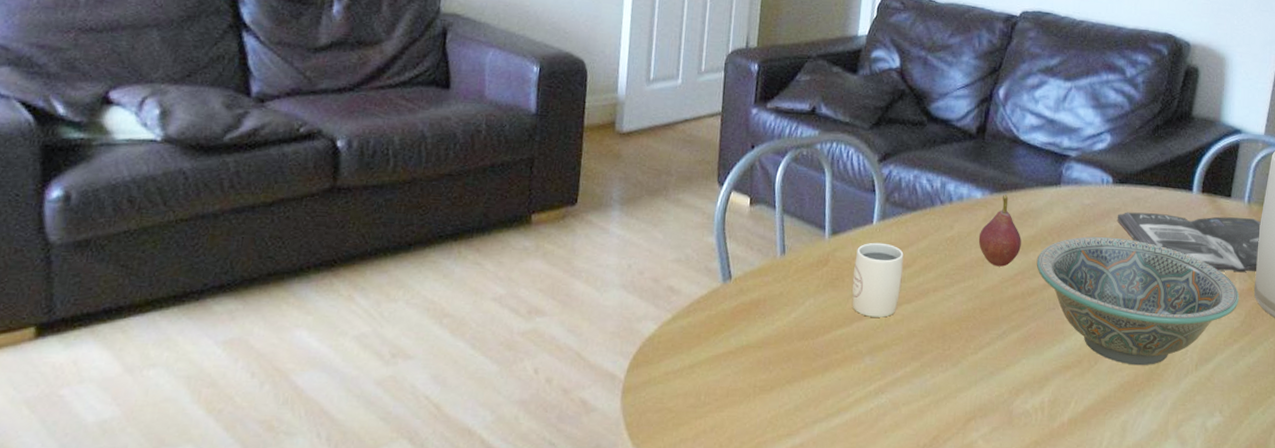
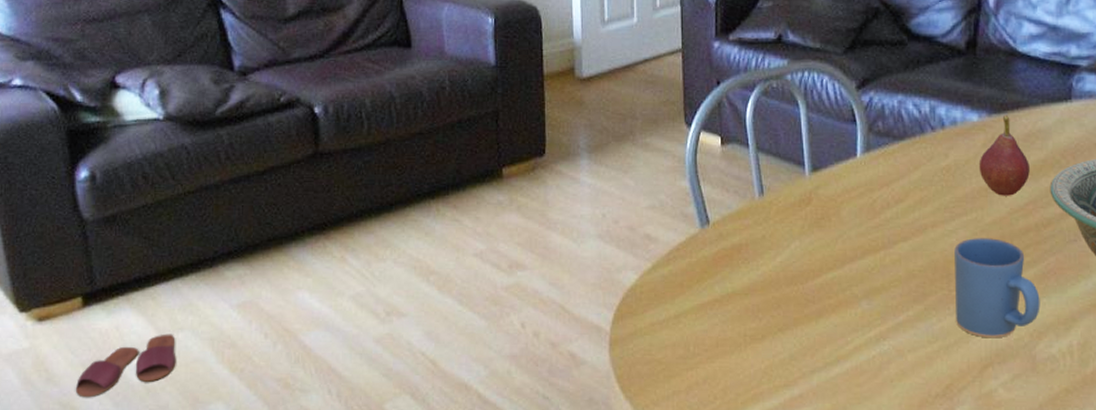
slippers: none [12,370,144,439] -> present [75,334,176,398]
mug: present [851,242,904,318] -> none [839,177,895,258]
mug: none [947,303,1021,394] -> present [954,238,1040,338]

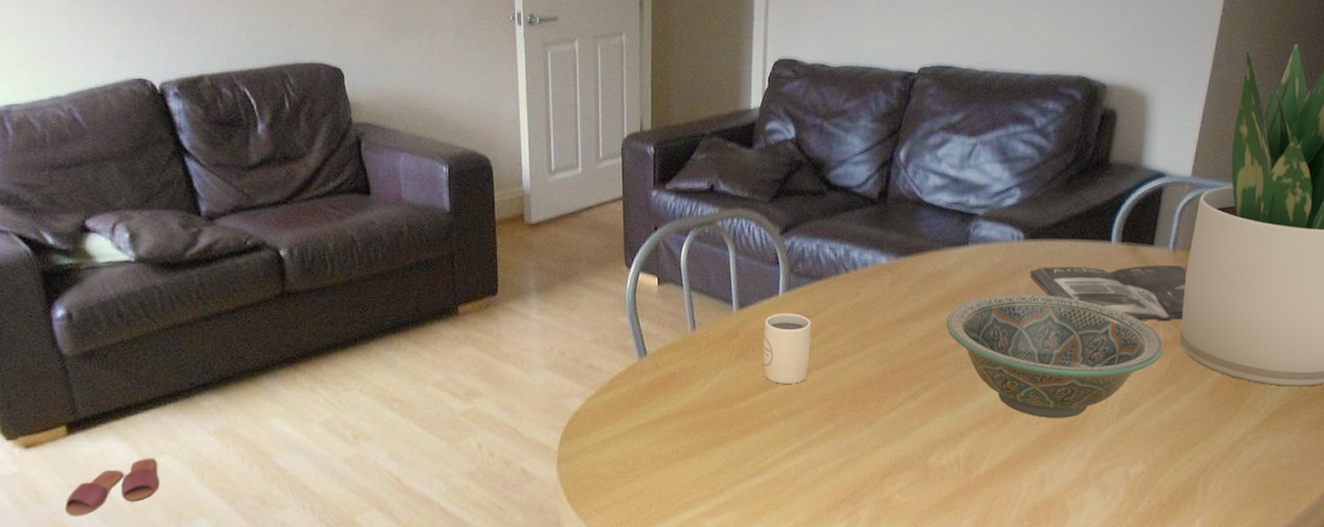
mug: none [839,177,895,258] -> present [762,313,811,384]
mug: present [954,238,1040,338] -> none [861,366,934,452]
fruit: present [978,115,1030,196] -> none [885,258,930,329]

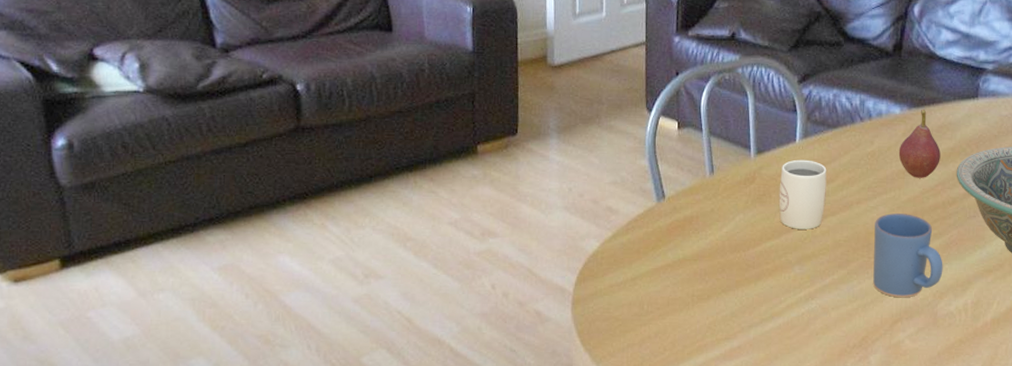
slippers: present [65,458,159,516] -> none [53,294,157,355]
mug: none [861,366,934,452] -> present [873,213,943,298]
fruit: none [885,258,930,329] -> present [898,109,941,178]

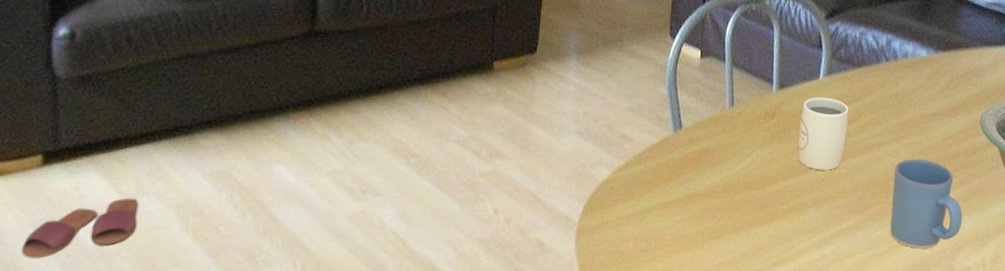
slippers: none [53,294,157,355] -> present [21,198,138,258]
fruit: present [898,109,941,178] -> none [922,53,965,124]

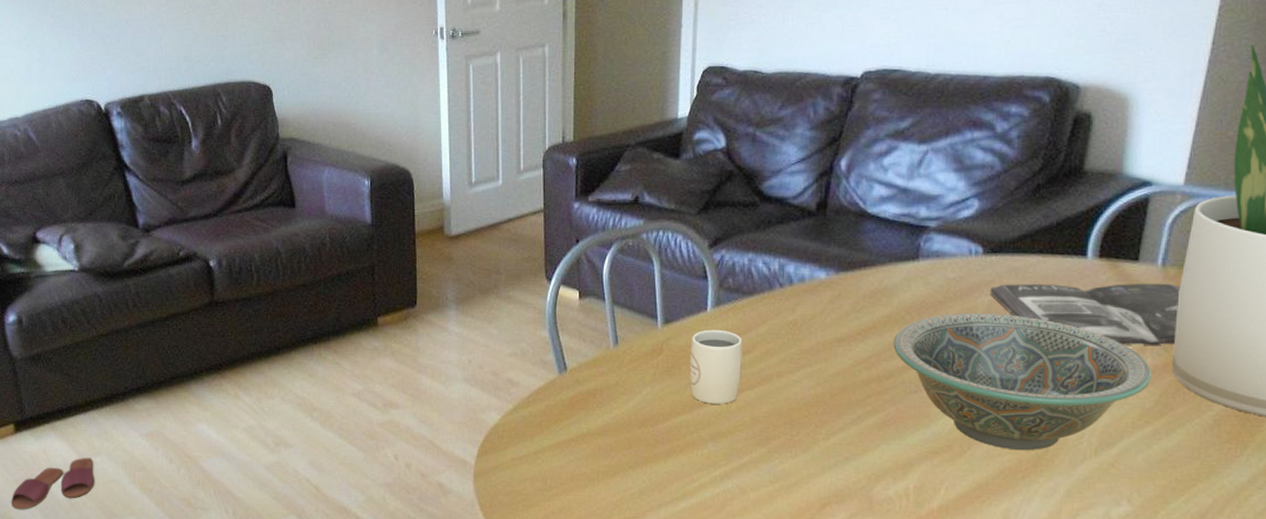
mug: present [890,159,963,249] -> none [797,388,879,480]

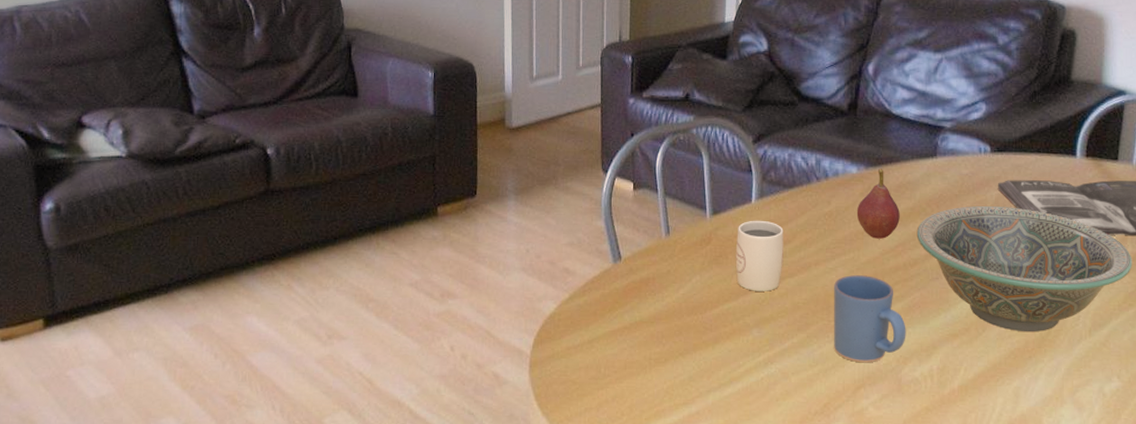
slippers: present [11,457,95,510] -> none [34,353,131,412]
mug: none [797,388,879,480] -> present [834,275,906,363]
fruit: none [824,273,874,349] -> present [856,168,900,239]

